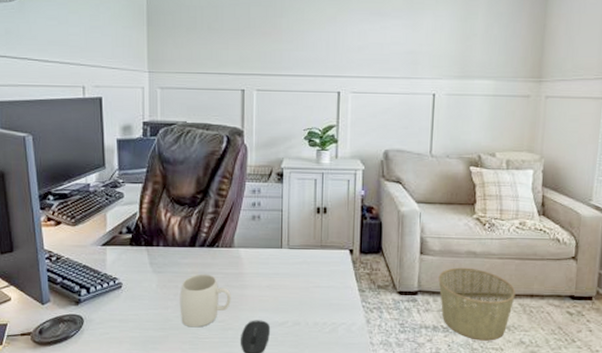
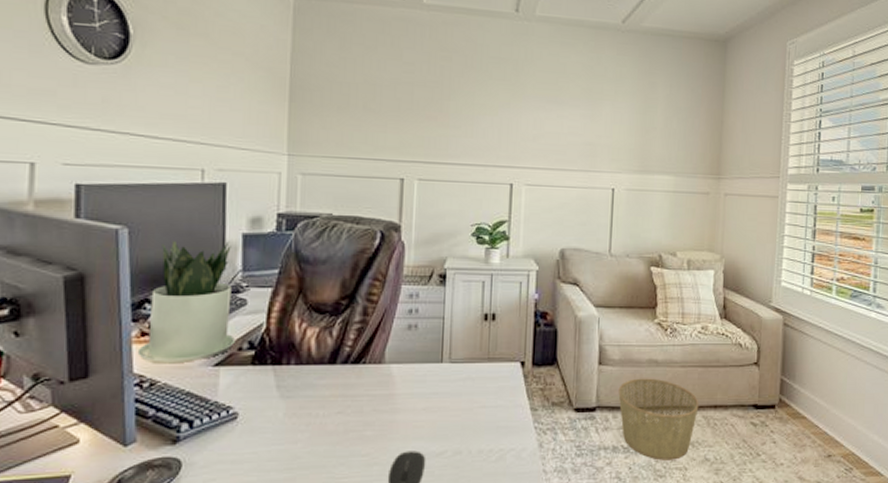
planter: none [45,145,116,243] -> present [137,241,235,364]
mug: present [179,274,231,328] -> none [312,397,379,465]

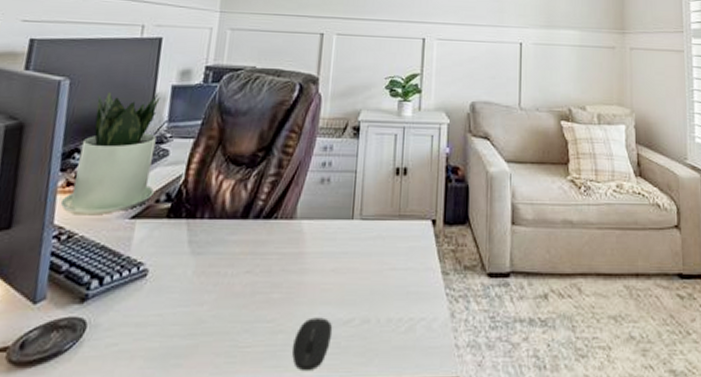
basket: present [618,378,699,460] -> none [533,240,619,337]

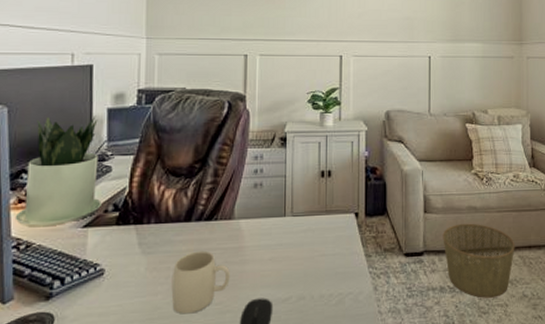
mug: none [218,254,287,331] -> present [171,250,230,314]
basket: none [533,240,619,337] -> present [443,223,515,298]

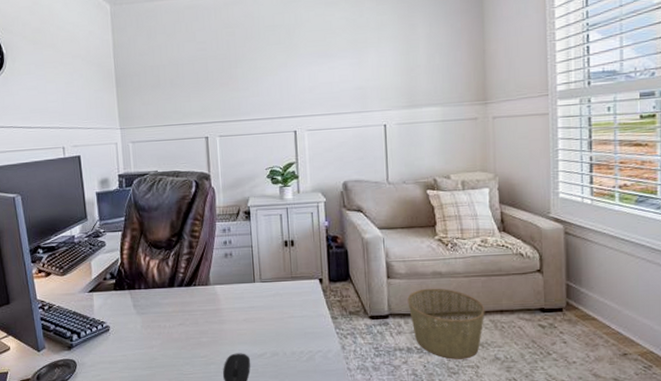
planter: present [15,116,101,228] -> none [37,199,101,292]
mug: present [171,250,230,314] -> none [163,312,211,364]

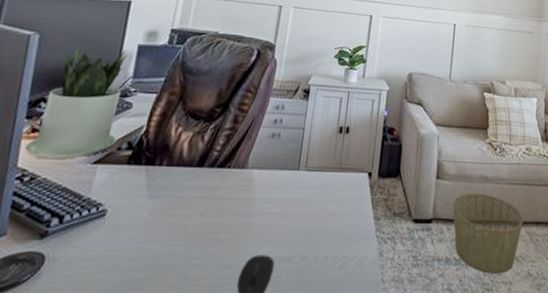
planter: none [37,199,101,292] -> present [24,48,127,160]

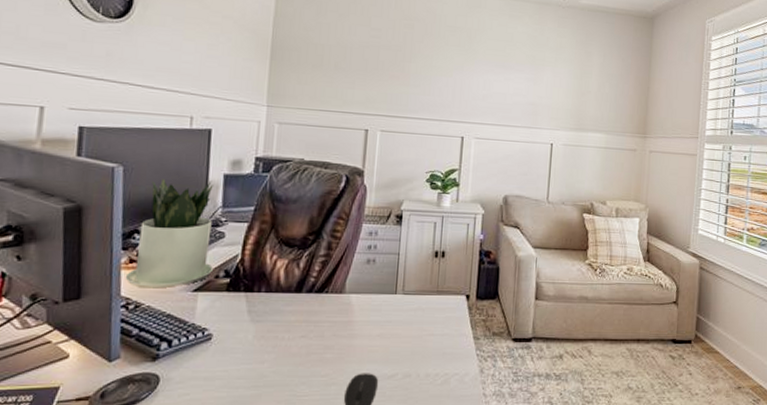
basket: present [452,193,523,274] -> none [552,313,624,388]

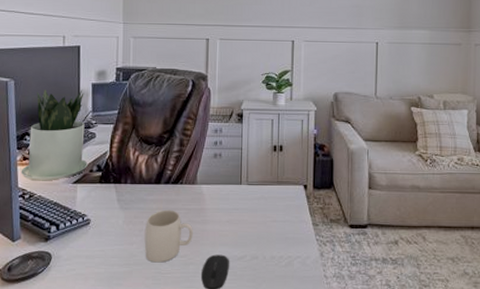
mug: none [278,322,338,384] -> present [144,210,193,263]

